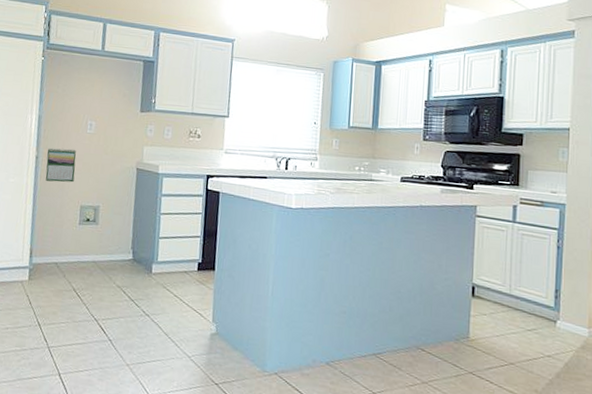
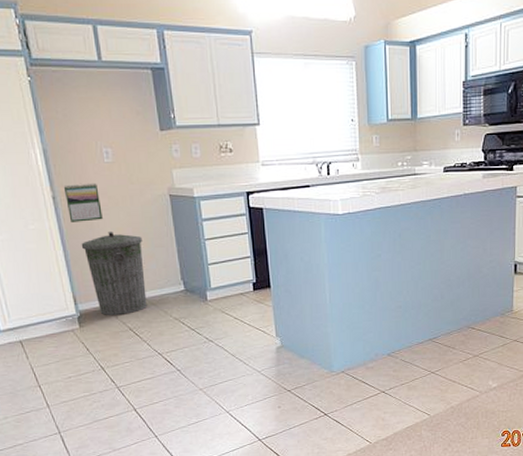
trash can: none [49,194,104,274] -> present [81,232,147,315]

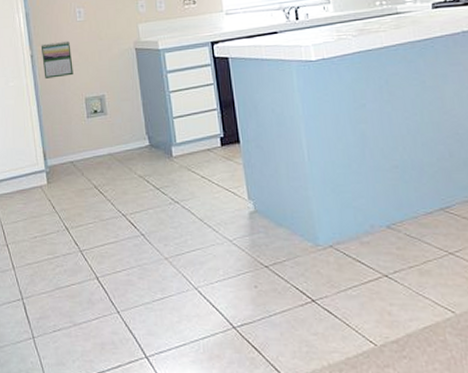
trash can: present [81,232,147,315] -> none [53,87,112,171]

